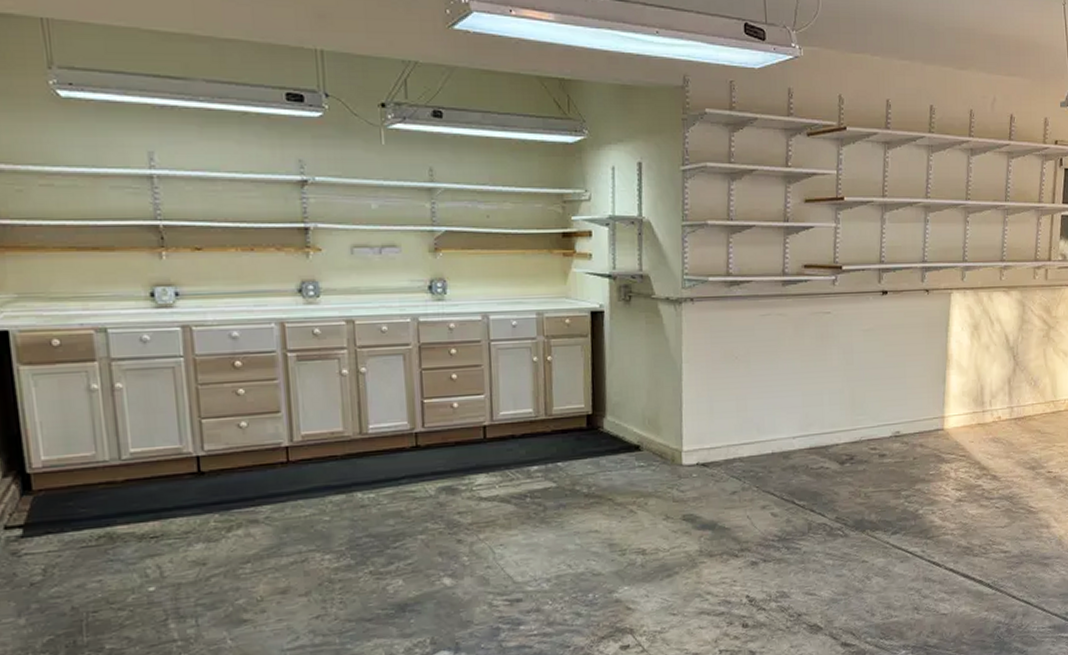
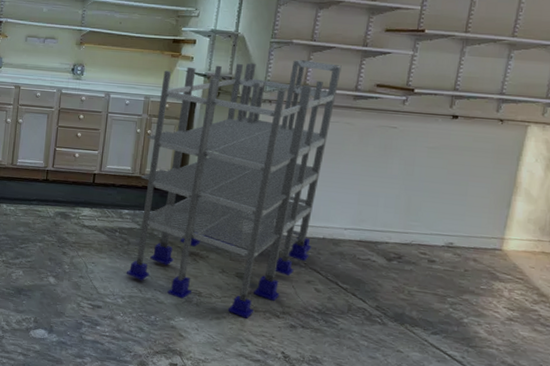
shelving unit: none [546,244,765,568] -> present [126,60,342,319]

